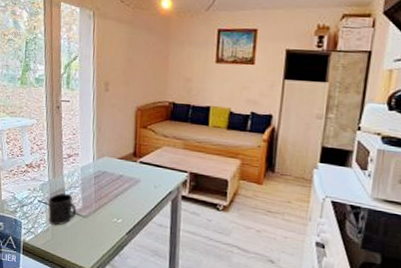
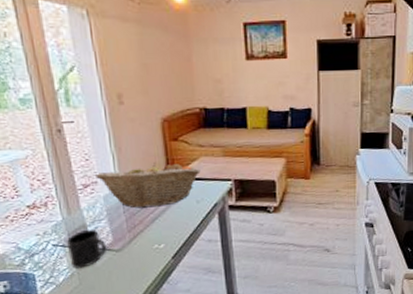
fruit basket: none [78,145,162,185] -> present [96,162,201,209]

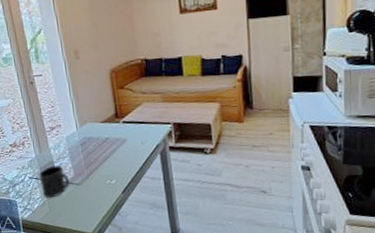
fruit basket: present [96,162,201,209] -> none [59,108,144,148]

